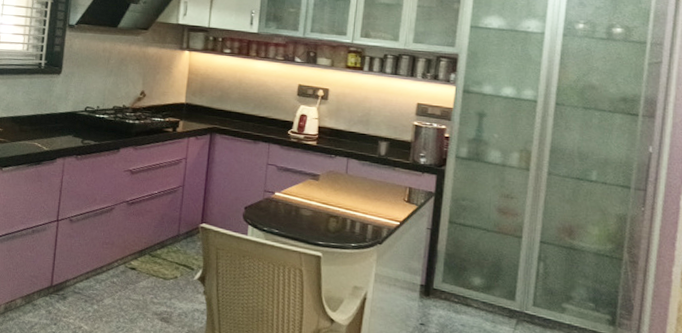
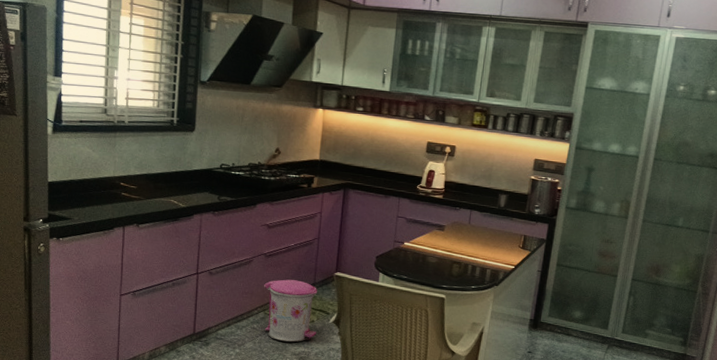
trash can: none [124,229,181,300] -> present [263,279,317,342]

